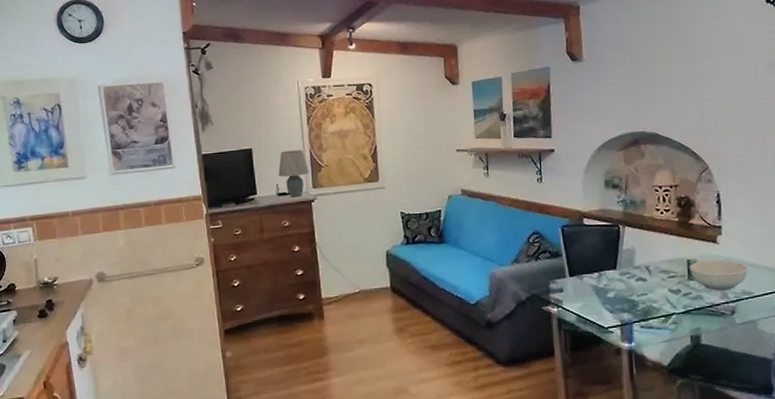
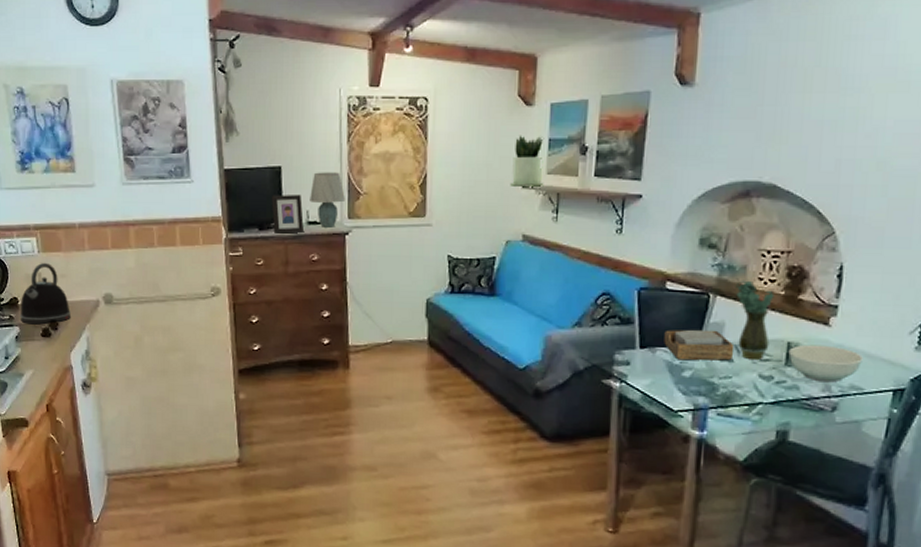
kettle: none [17,249,66,308] -> present [20,262,70,325]
picture frame: none [244,171,275,206] -> present [271,195,304,234]
planter: none [446,108,474,151] -> present [510,135,544,188]
napkin holder: none [587,255,646,284] -> present [664,329,735,361]
vase: none [638,210,673,277] -> present [735,278,775,359]

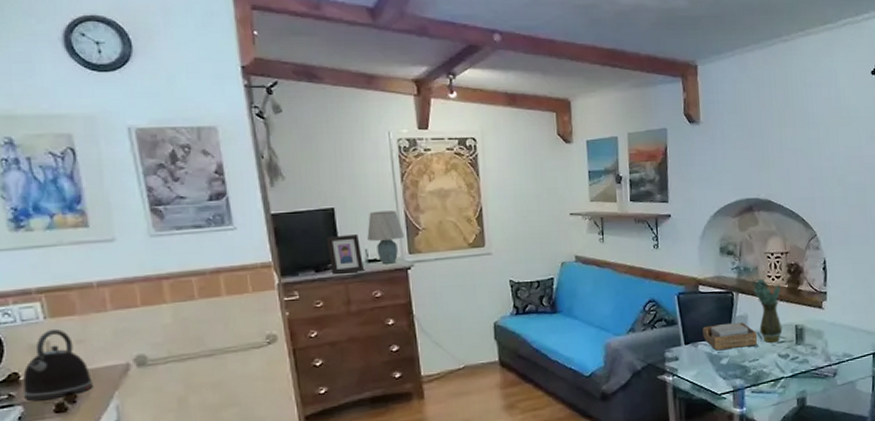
planter: present [510,135,544,188] -> none [559,168,589,215]
bowl: present [788,344,863,383] -> none [797,324,849,354]

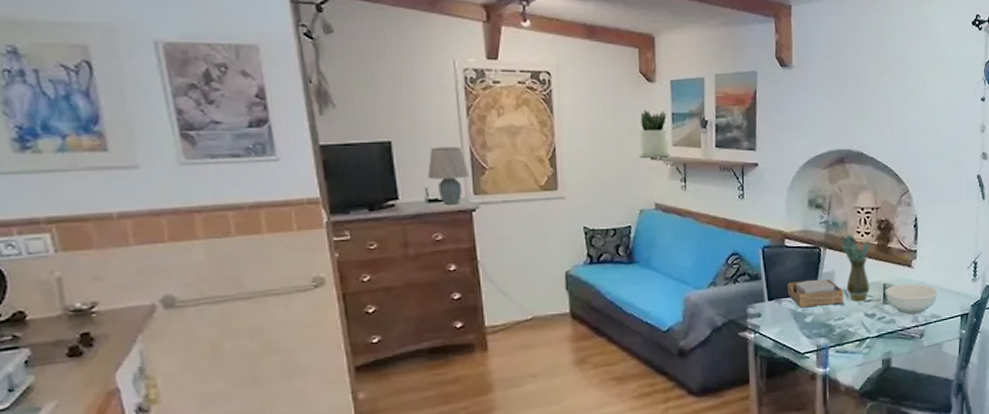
kettle: present [22,328,93,402] -> none [29,263,112,344]
picture frame: present [325,235,364,274] -> none [381,172,423,214]
planter: none [559,168,589,215] -> present [639,109,671,159]
bowl: none [797,324,849,354] -> present [885,283,938,315]

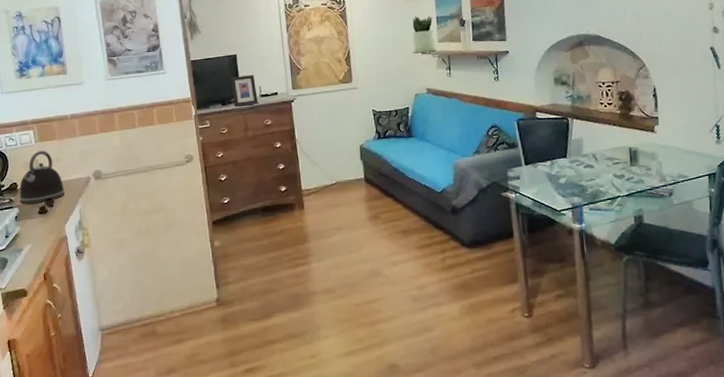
kettle: none [29,263,112,344] -> present [19,150,65,205]
picture frame: none [381,172,423,214] -> present [230,75,258,107]
table lamp: present [428,147,469,205] -> none [261,55,289,98]
napkin holder: present [787,279,844,308] -> none [541,145,593,171]
vase: present [840,232,870,301] -> none [584,104,617,164]
bowl: present [885,283,938,315] -> none [631,147,683,175]

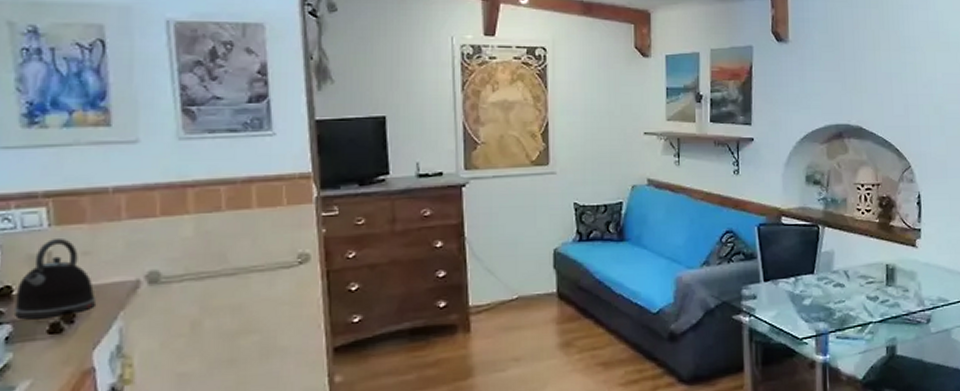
picture frame: present [230,75,258,107] -> none [373,146,413,189]
planter: present [412,16,437,54] -> none [632,84,664,134]

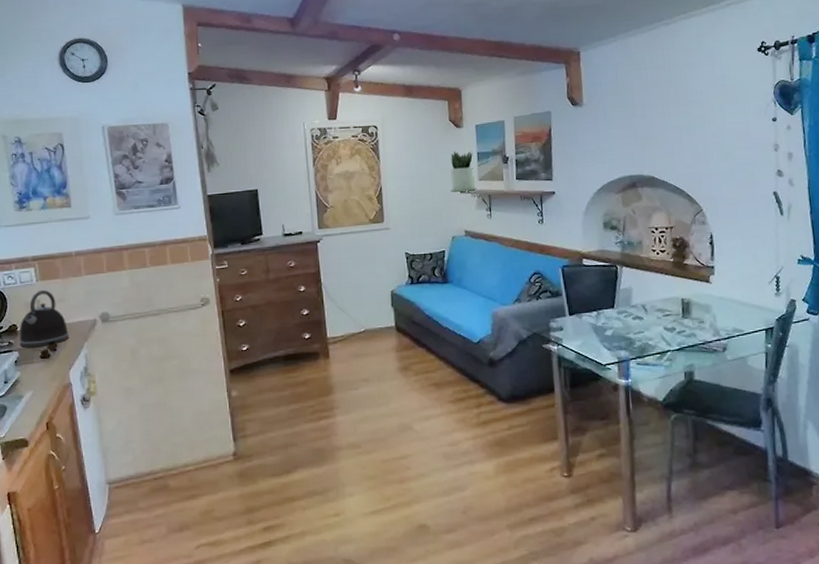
planter: none [632,84,664,134] -> present [450,151,477,193]

